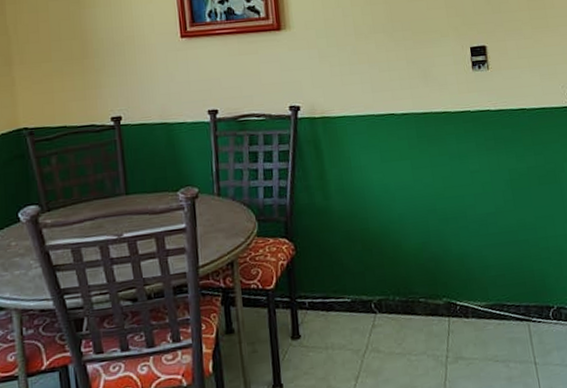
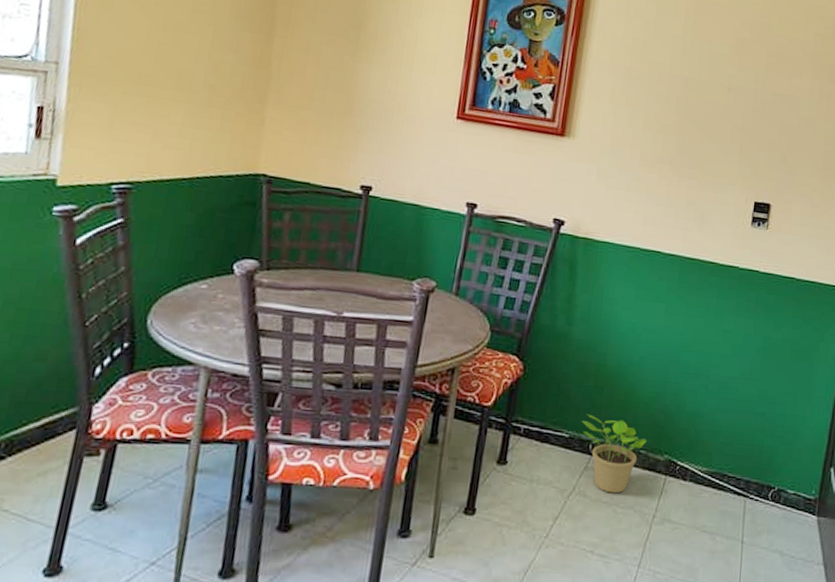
potted plant: none [359,275,424,345] -> present [581,414,648,494]

